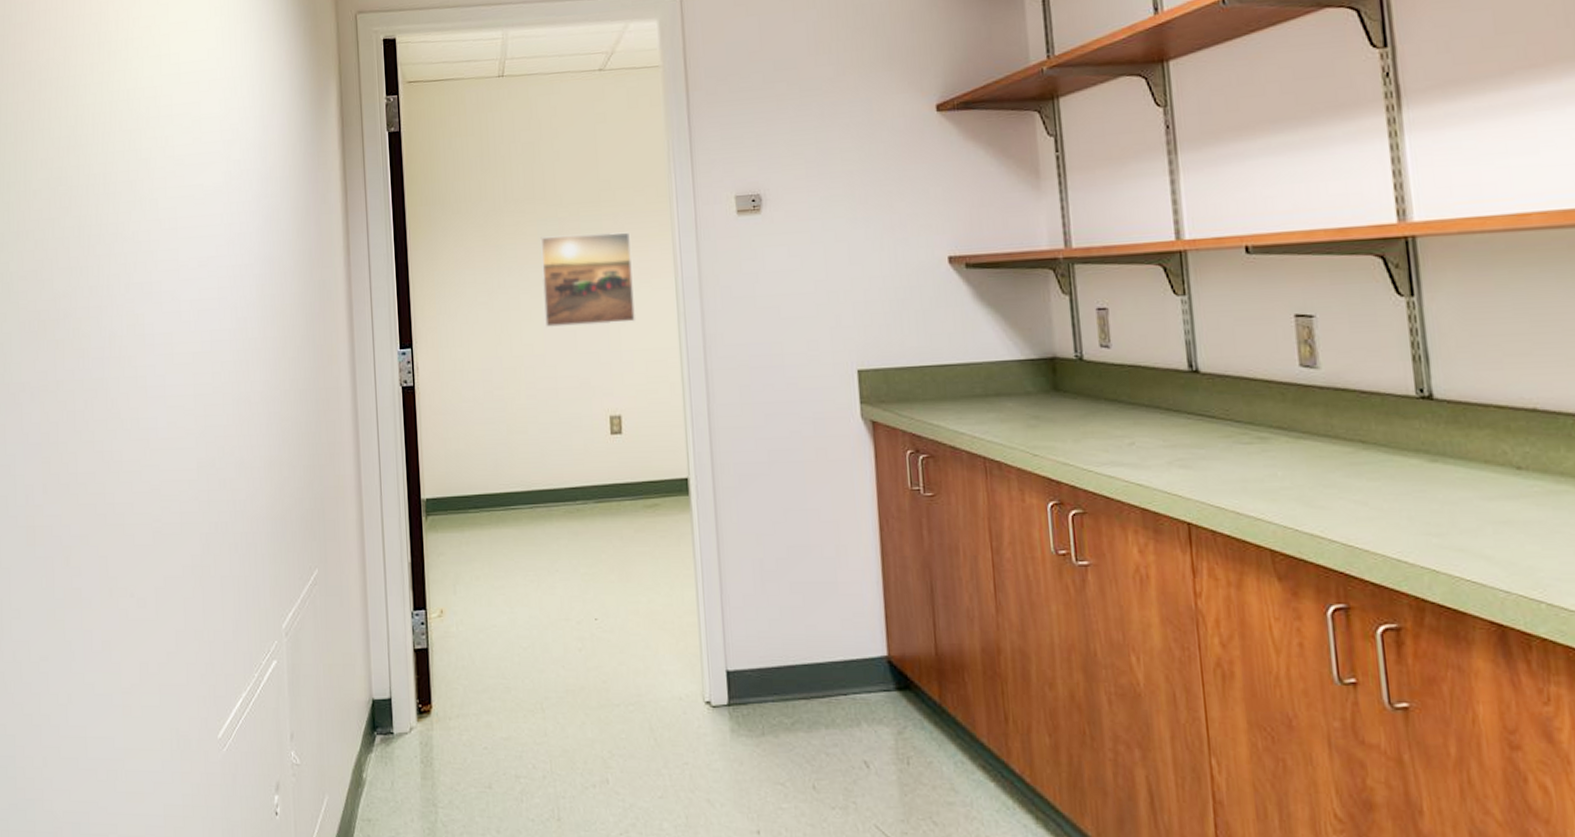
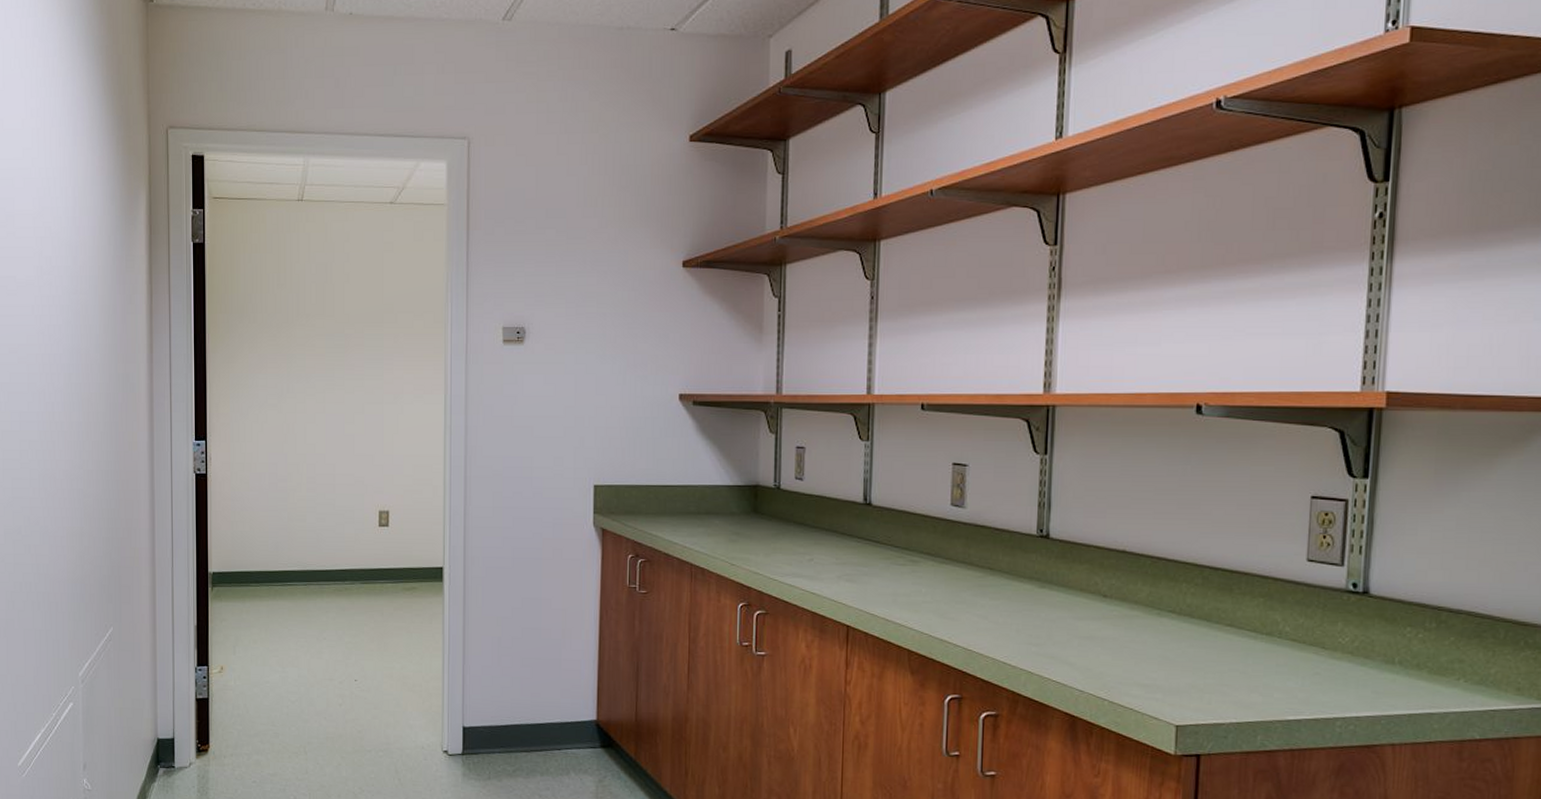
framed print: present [540,232,636,328] -> none [326,350,408,432]

